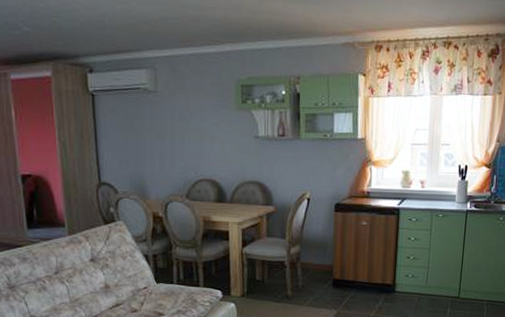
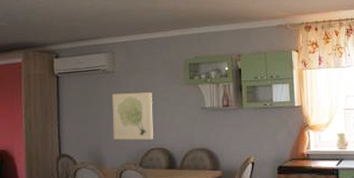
wall art: none [155,116,201,170] -> present [112,92,153,140]

